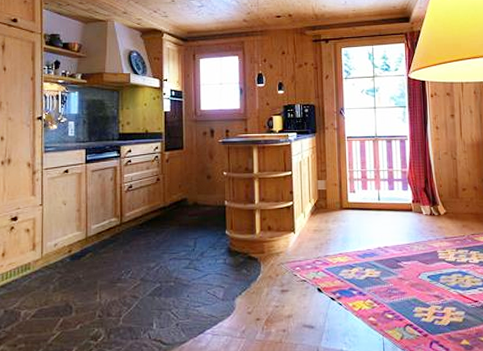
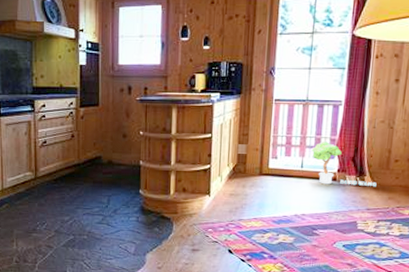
potted tree: none [385,173,450,216] -> present [311,140,377,187]

